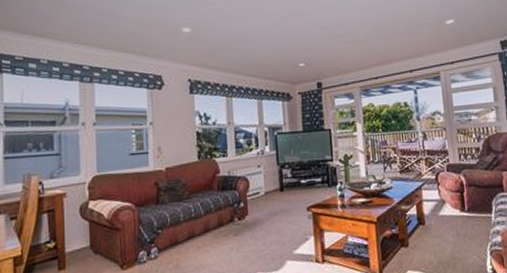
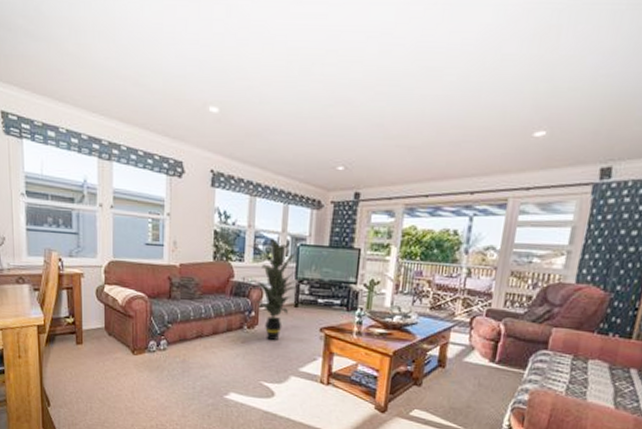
indoor plant: none [228,131,287,229] -> present [246,237,304,341]

